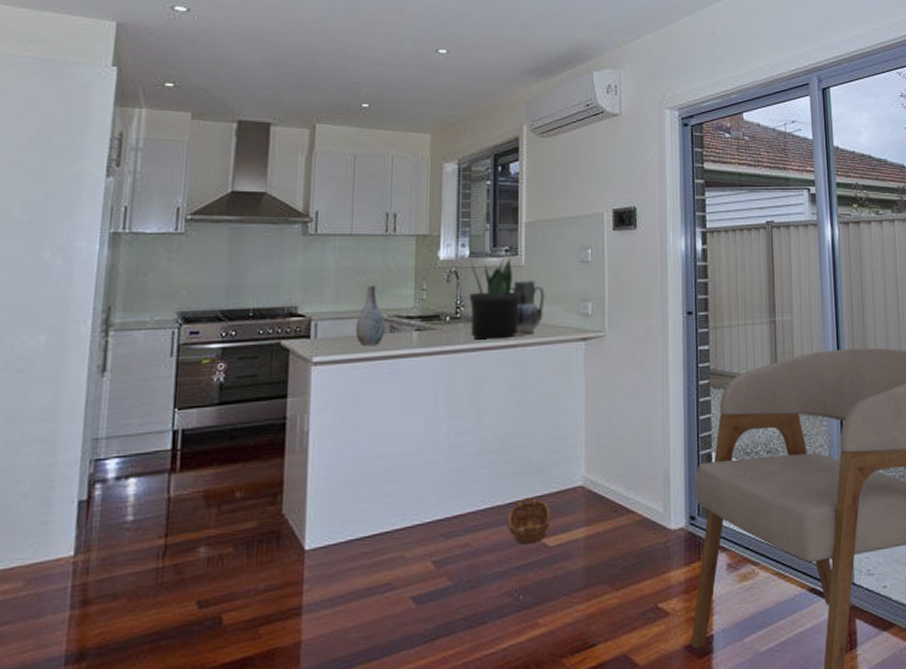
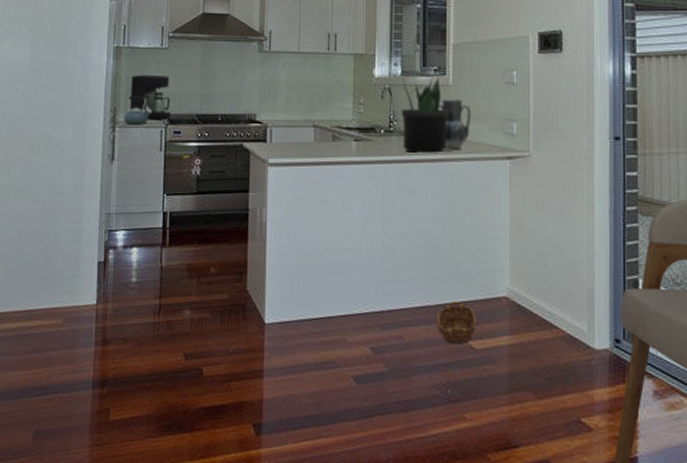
kettle: none [120,291,162,327] -> present [123,95,153,125]
coffee maker: none [130,265,186,320] -> present [130,74,171,120]
vase: present [355,285,386,347] -> none [303,98,329,153]

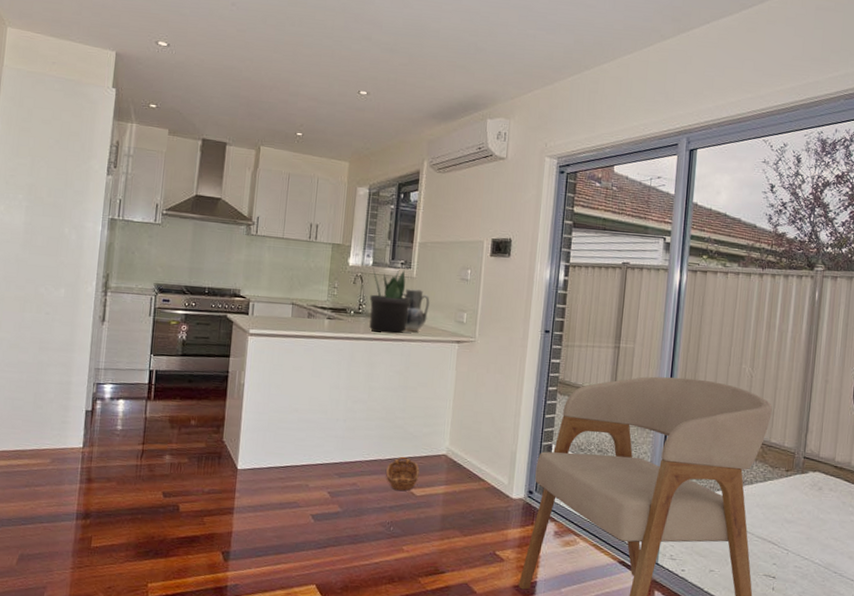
kettle: present [123,95,153,125] -> none [115,264,144,292]
coffee maker: present [130,74,171,120] -> none [122,246,162,289]

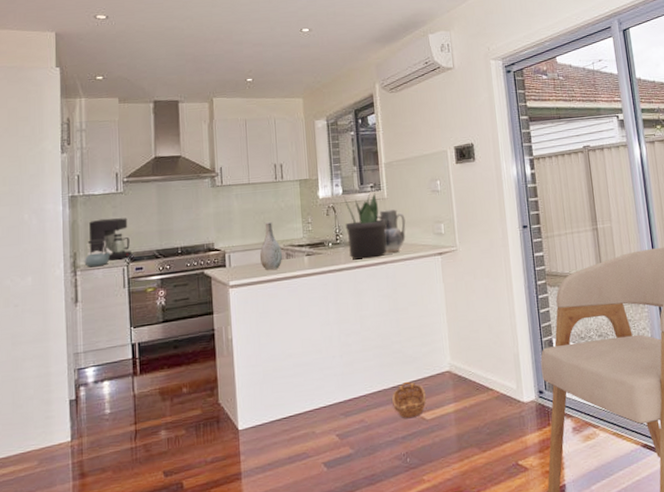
kettle: none [115,264,144,292] -> present [84,239,113,268]
coffee maker: none [122,246,162,289] -> present [89,218,131,261]
vase: none [282,279,305,327] -> present [259,222,283,271]

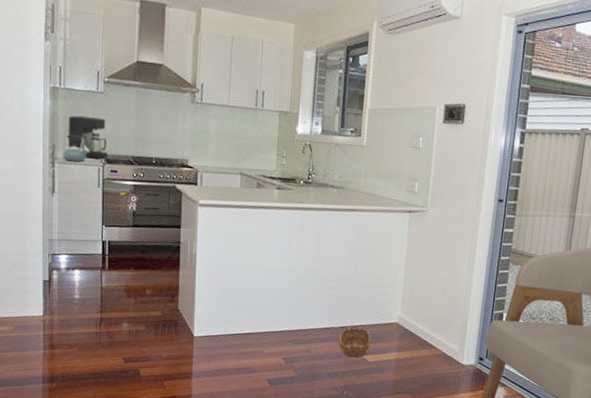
vase: present [259,222,283,271] -> none [230,149,254,197]
planter: present [343,193,387,260] -> none [319,136,361,204]
ceramic jug: present [377,209,406,253] -> none [353,157,381,202]

